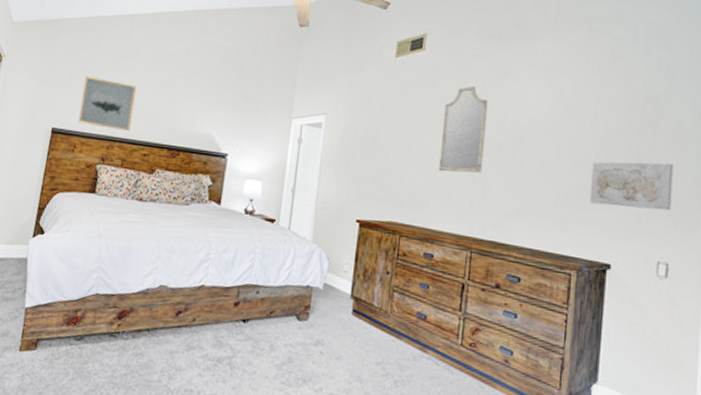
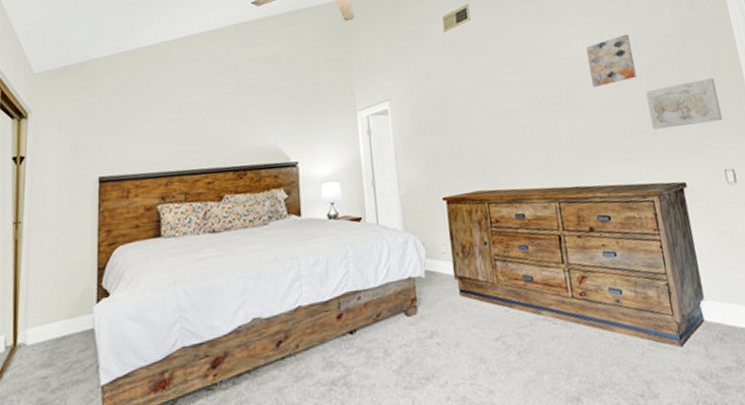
wall art: present [78,75,136,131] -> none [128,113,189,166]
home mirror: present [439,86,488,173] -> none [501,44,550,131]
wall art: none [537,97,591,147] -> present [586,34,637,87]

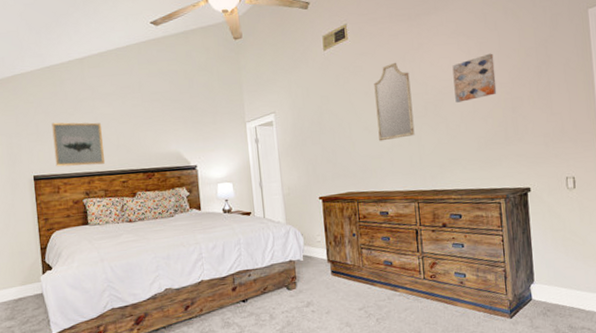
wall art: none [128,113,189,166] -> present [51,122,106,167]
home mirror: none [501,44,550,131] -> present [374,62,415,141]
wall art: present [646,78,723,130] -> none [503,95,571,142]

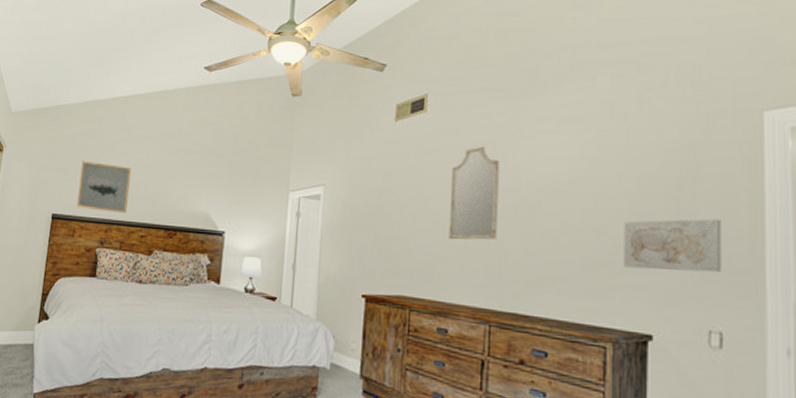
wall art: present [452,53,497,103] -> none [558,151,618,207]
wall art: none [503,95,571,142] -> present [624,218,722,273]

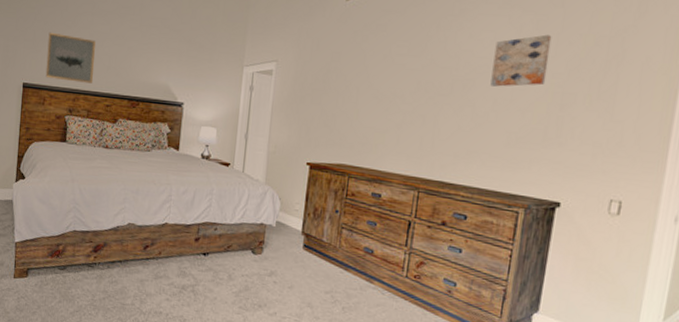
home mirror: present [449,146,500,240] -> none [388,27,441,116]
wall art: none [558,151,618,207] -> present [490,34,552,87]
wall art: present [624,218,722,273] -> none [543,100,637,149]

